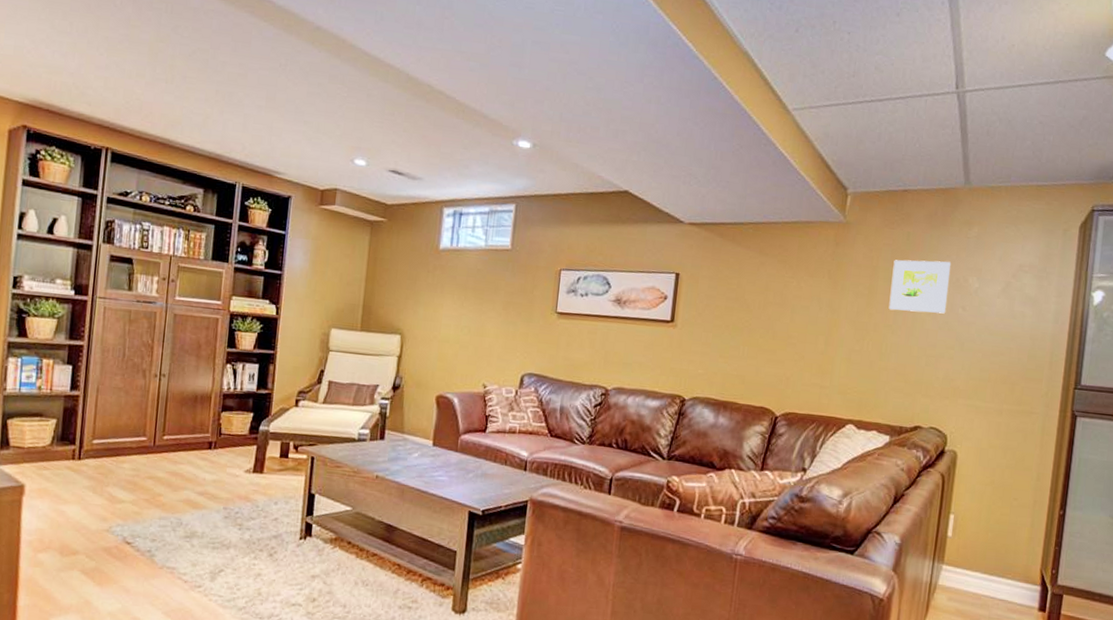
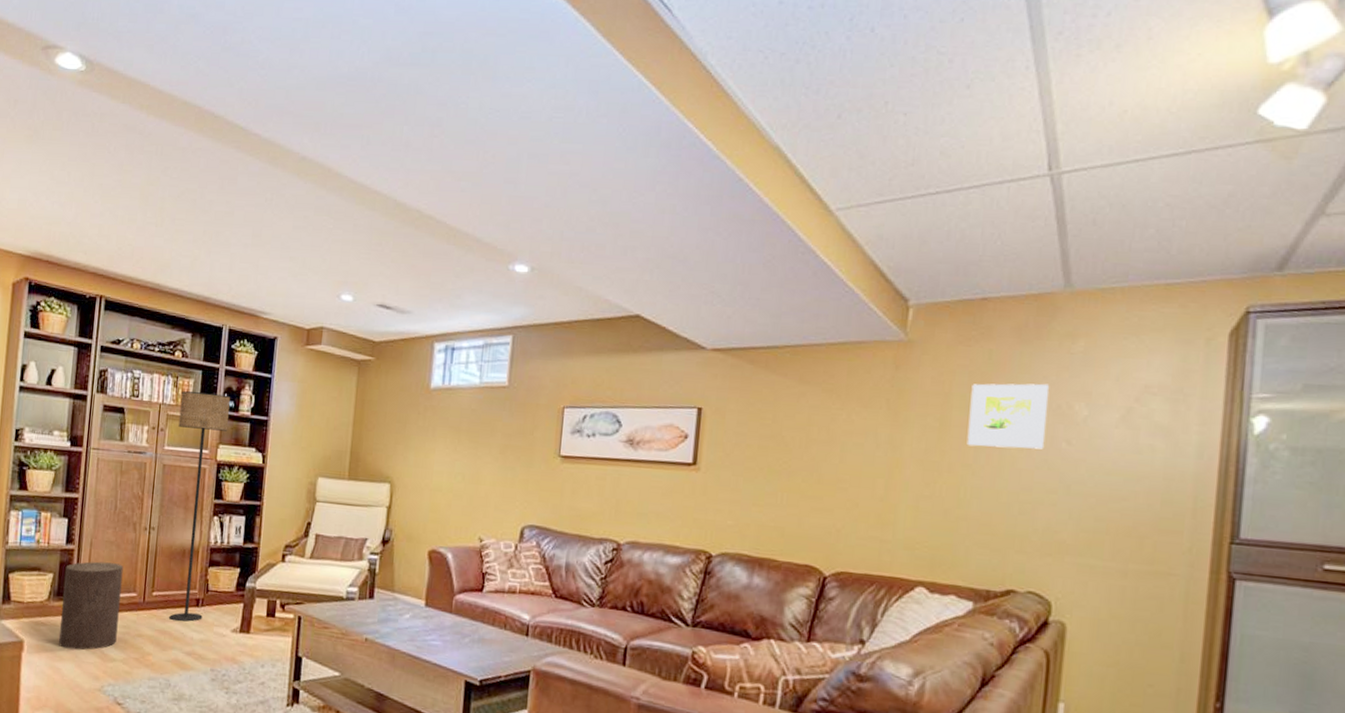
stool: none [63,407,133,493] -> present [59,561,124,651]
floor lamp: none [181,244,245,464] -> present [169,391,231,622]

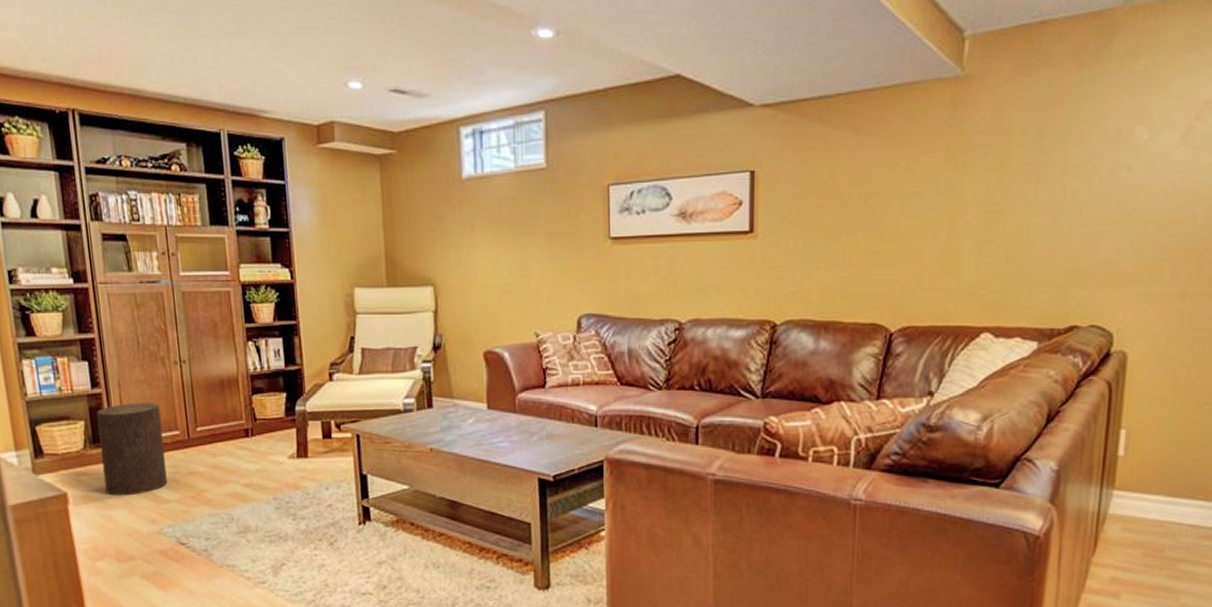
floor lamp: present [169,391,231,622] -> none [187,208,255,455]
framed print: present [966,383,1049,449] -> none [1028,109,1109,183]

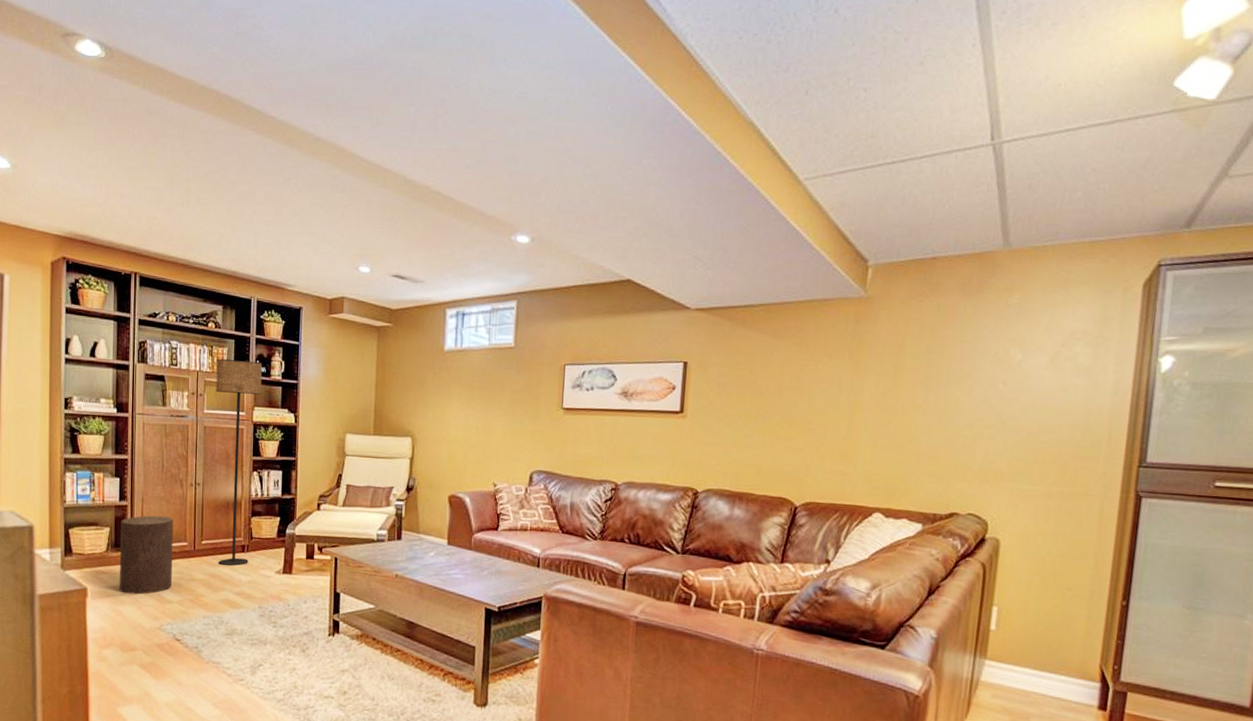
floor lamp: none [187,208,255,455] -> present [216,359,263,567]

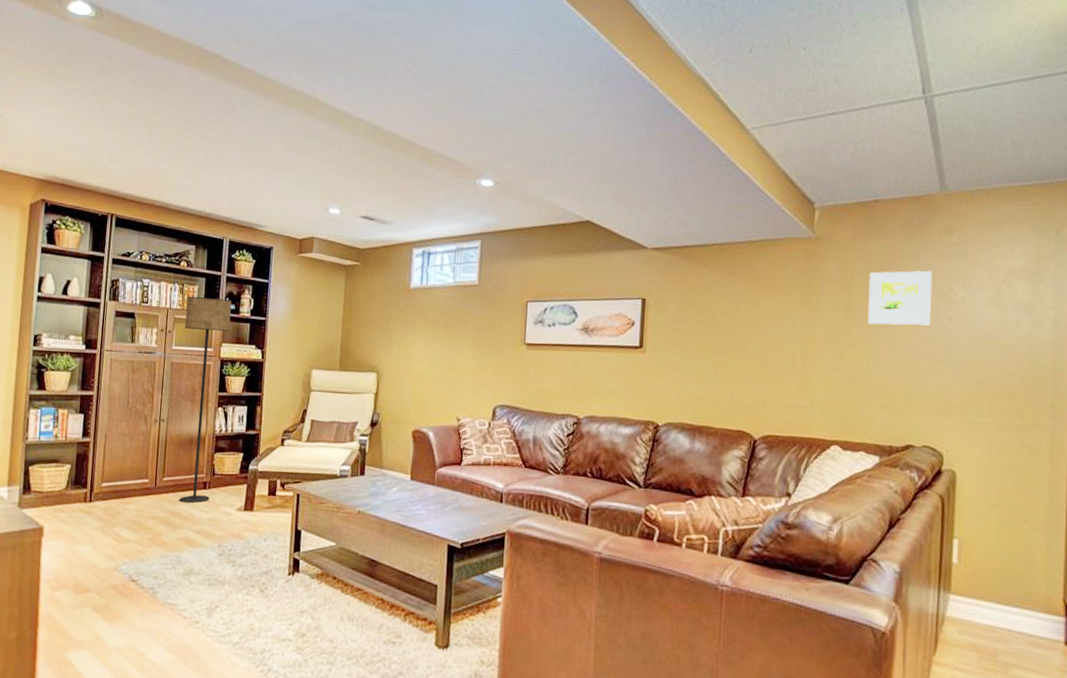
stool: present [119,515,174,595] -> none [76,452,136,534]
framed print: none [917,332,989,391] -> present [867,270,932,326]

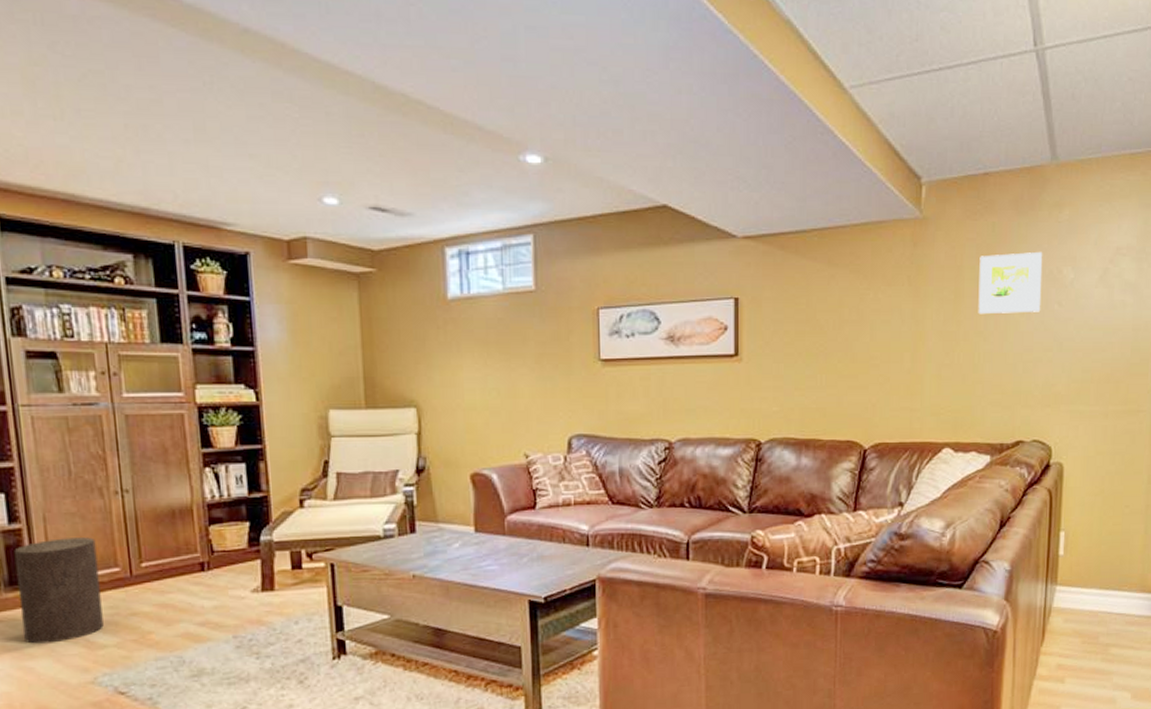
stool: none [76,452,136,534] -> present [14,537,104,644]
floor lamp: present [179,297,232,504] -> none [133,325,212,592]

